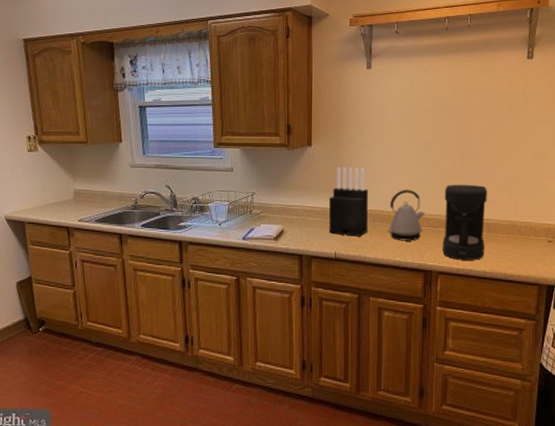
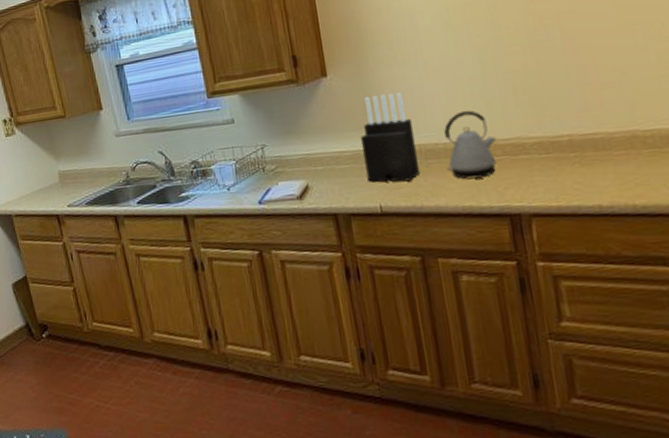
coffee maker: present [442,185,488,260] -> none [519,89,596,195]

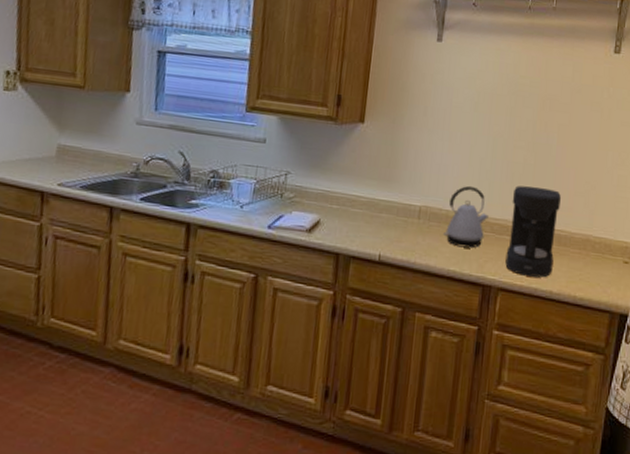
knife block: present [360,92,421,183] -> none [375,150,426,238]
coffee maker: none [519,89,596,195] -> present [505,185,562,278]

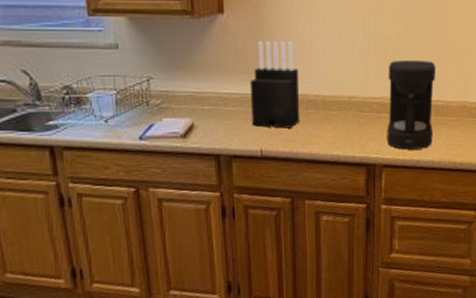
knife block: none [375,150,426,238] -> present [249,40,301,129]
kettle: present [442,185,489,249] -> none [322,67,366,131]

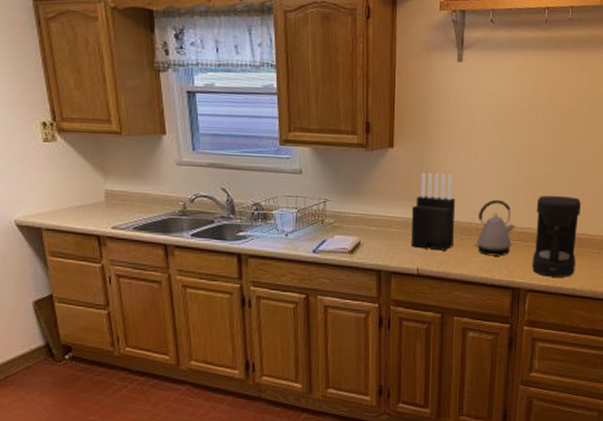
kettle: none [322,67,366,131] -> present [474,199,515,256]

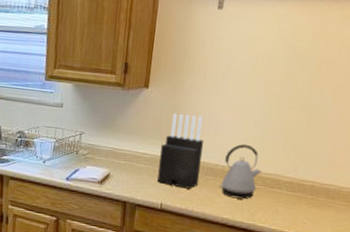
coffee maker: present [532,196,582,277] -> none [275,143,333,226]

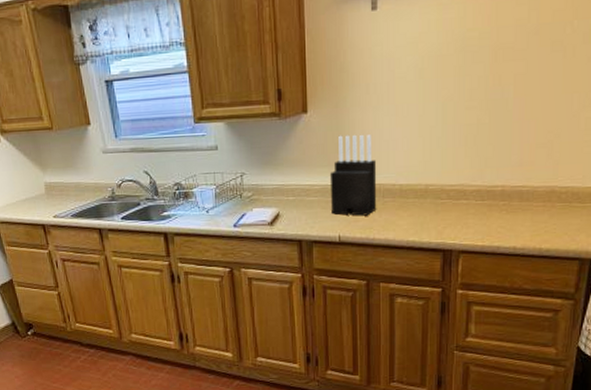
kettle: present [218,143,261,200] -> none [398,156,444,218]

